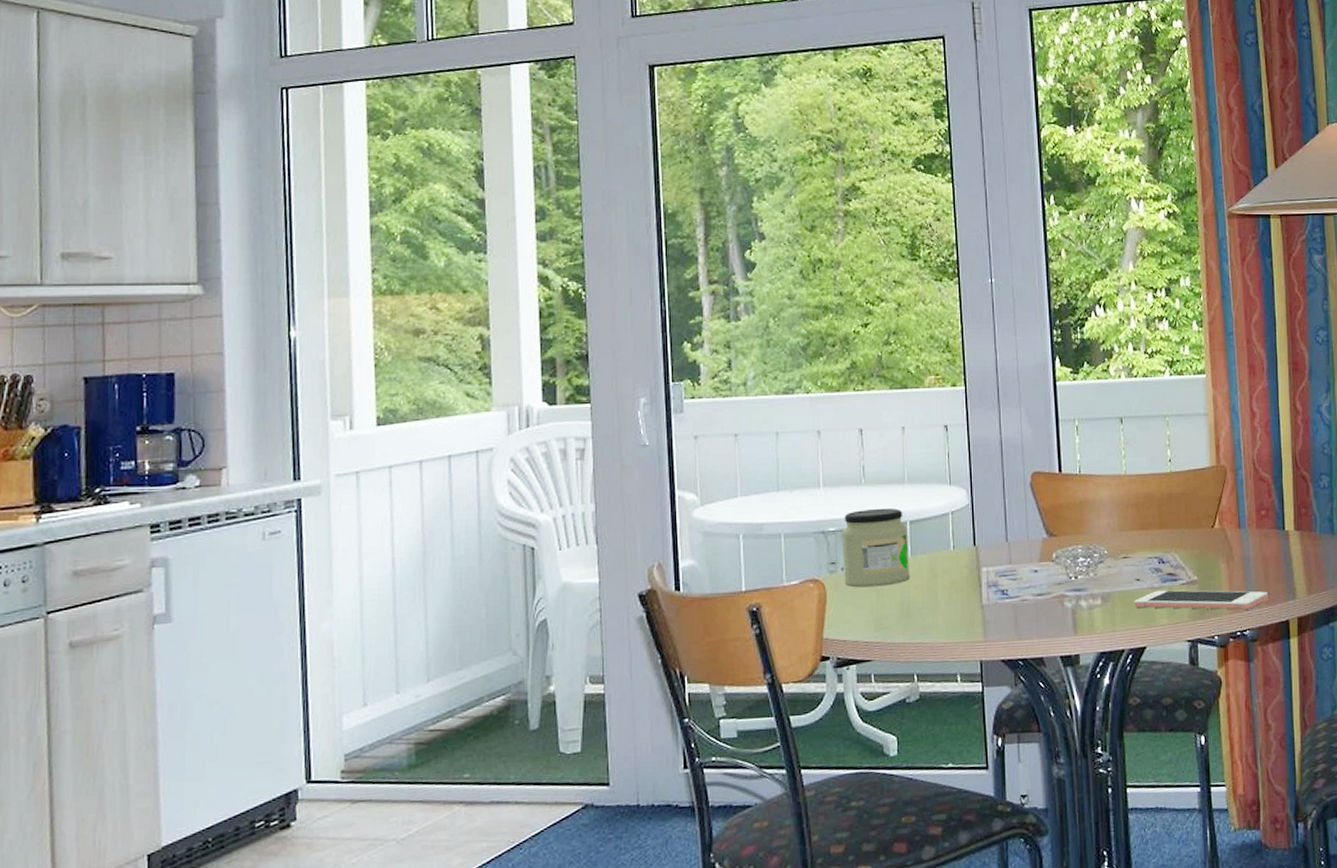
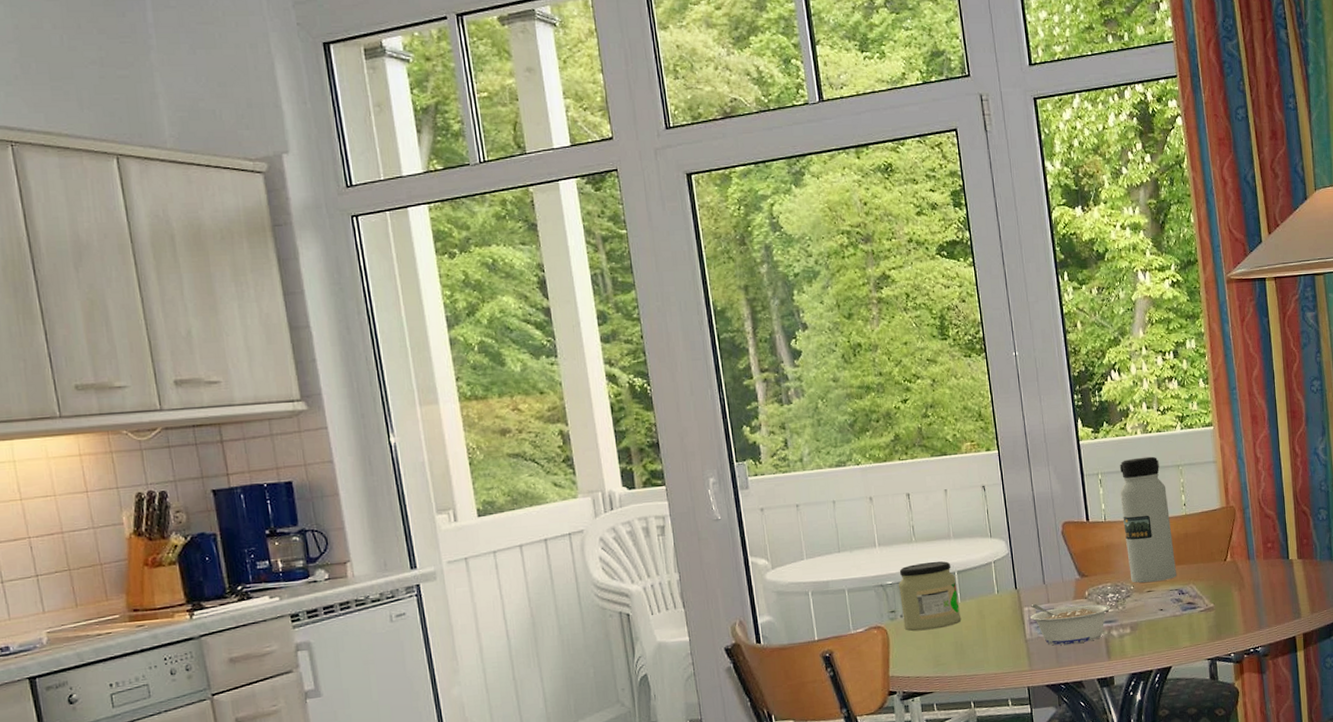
legume: none [989,564,1081,615] -> present [1030,604,1111,646]
water bottle: none [1098,404,1157,548] -> present [1119,456,1176,583]
cell phone: present [1135,589,1269,610] -> none [1159,613,1277,634]

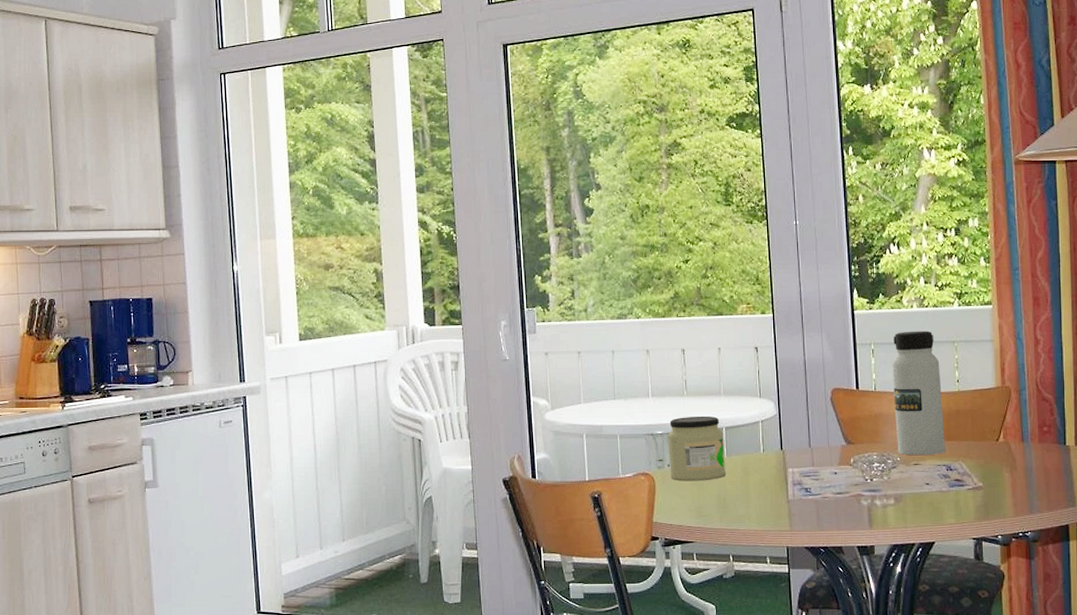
legume: present [1030,604,1111,646] -> none [794,466,876,510]

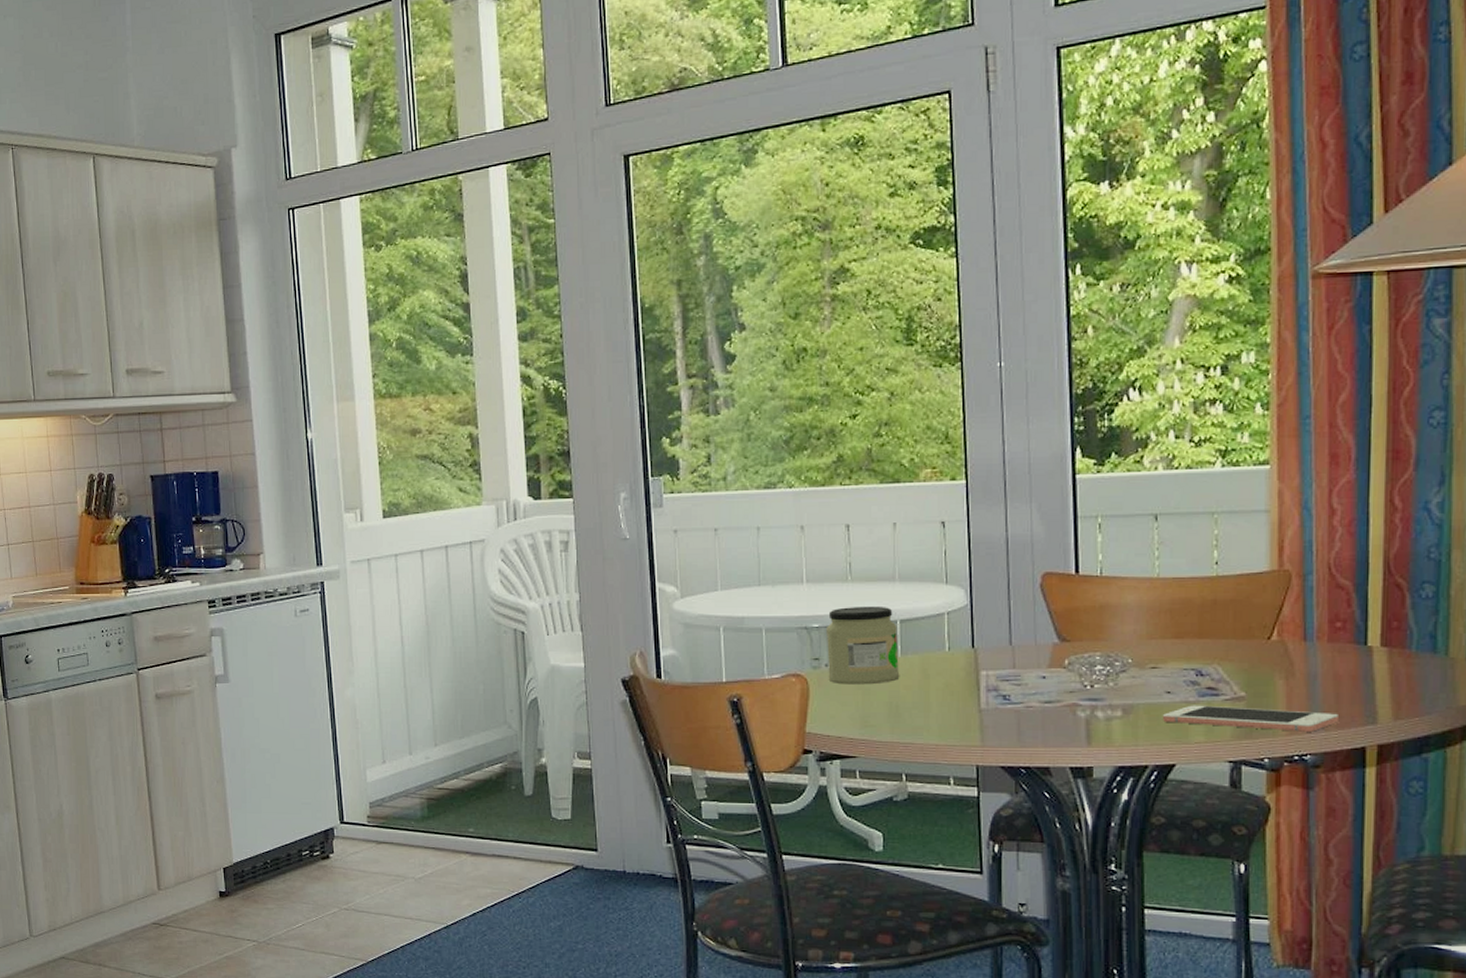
water bottle: present [892,331,945,456] -> none [1125,499,1195,657]
cell phone: none [924,493,1050,514] -> present [1163,705,1340,732]

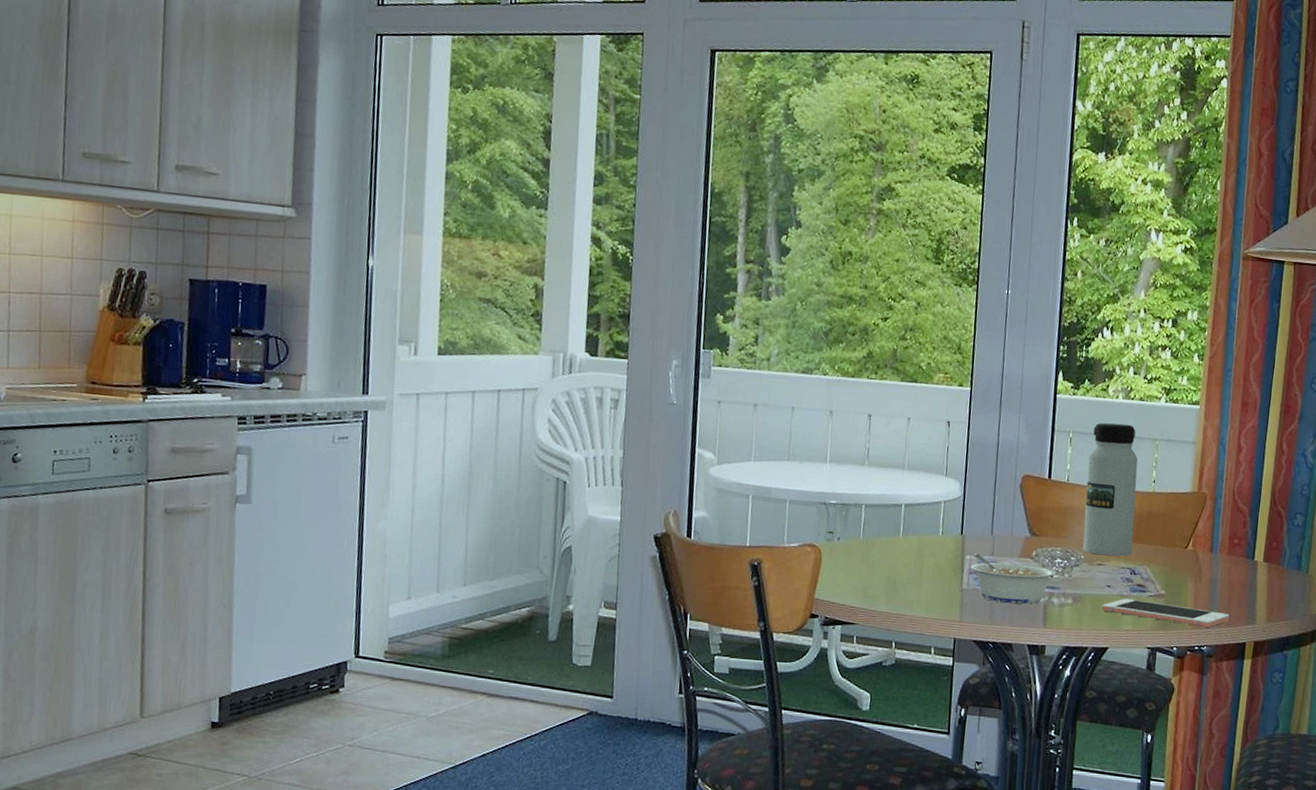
jar: present [825,606,900,685] -> none [839,488,902,560]
legume: none [989,668,1098,722] -> present [971,554,1057,604]
water bottle: none [1125,499,1195,657] -> present [1083,422,1138,557]

